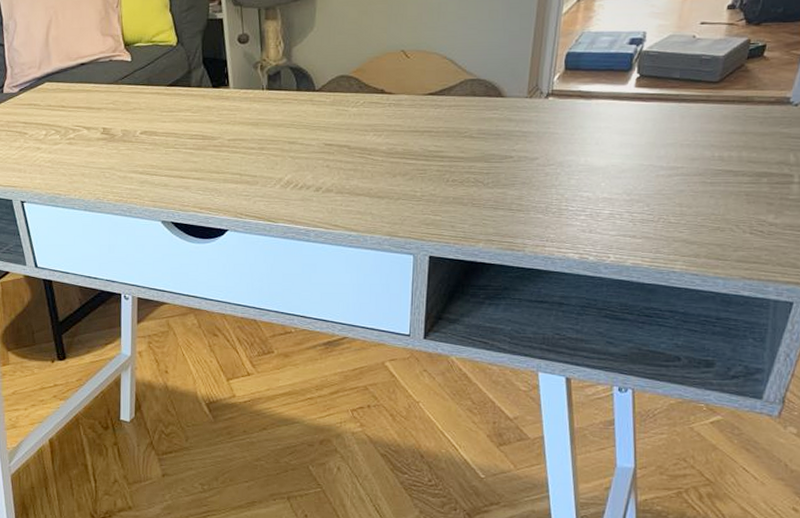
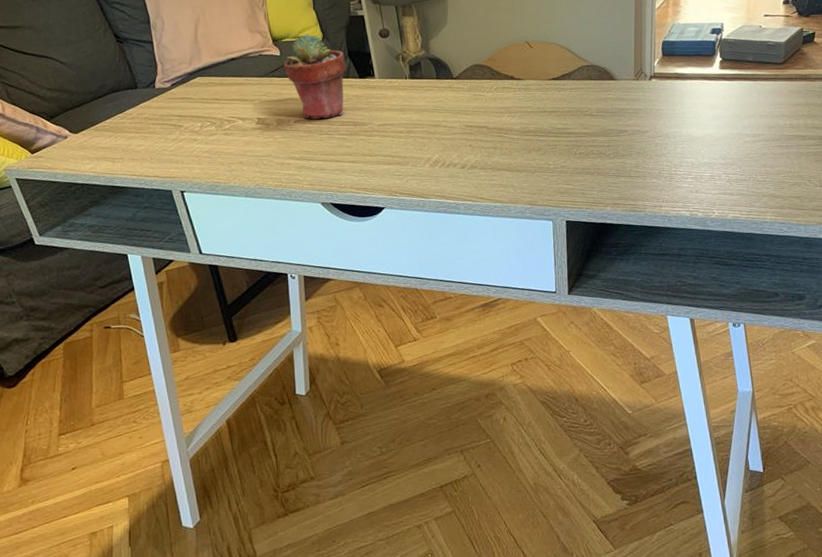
potted succulent: none [134,38,200,131] -> present [283,33,346,119]

